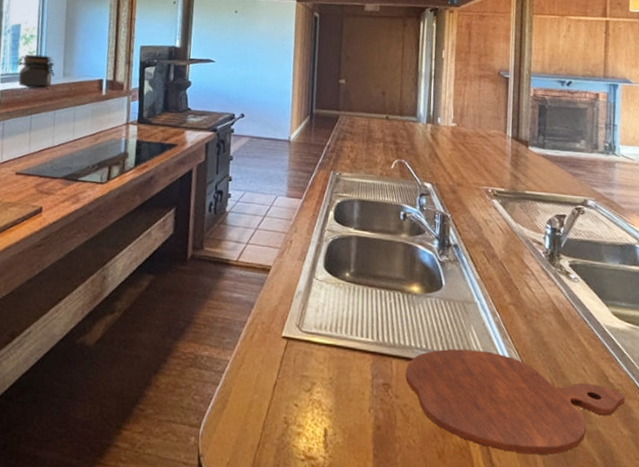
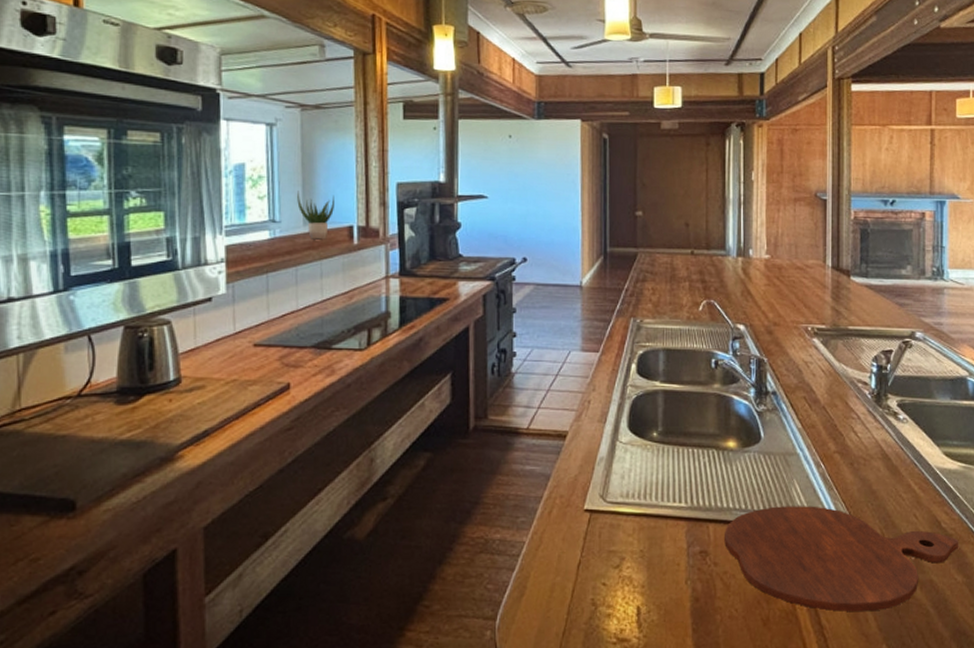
jar: present [16,54,55,89] -> none [243,199,294,241]
potted plant: none [59,48,90,90] -> present [297,191,334,240]

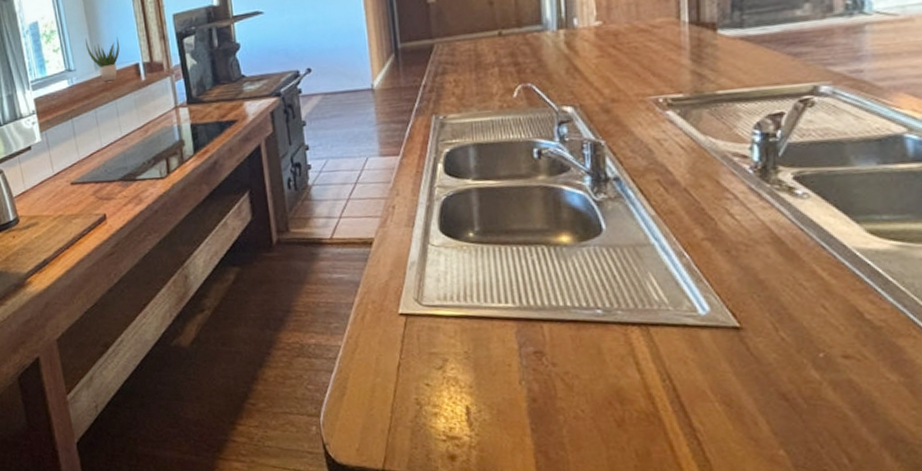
cutting board: present [725,506,959,612] -> none [563,300,893,415]

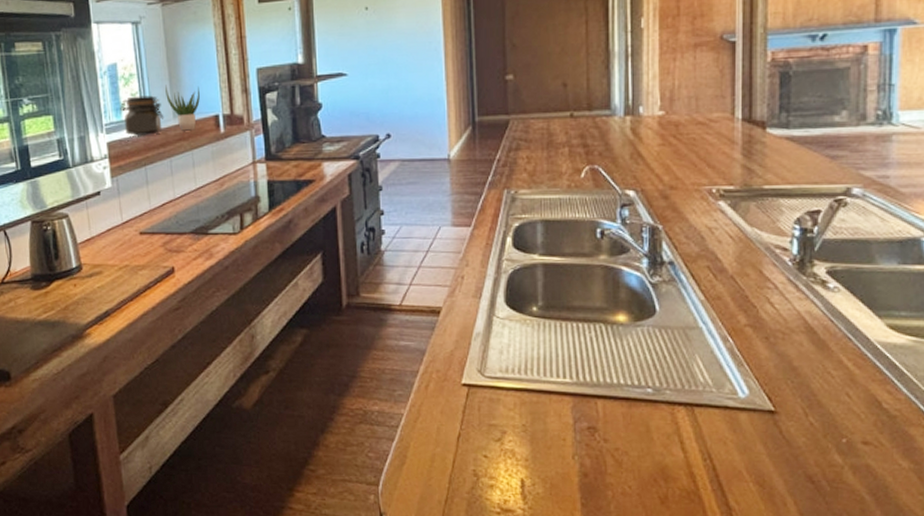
jar: none [43,49,87,91] -> present [119,95,165,136]

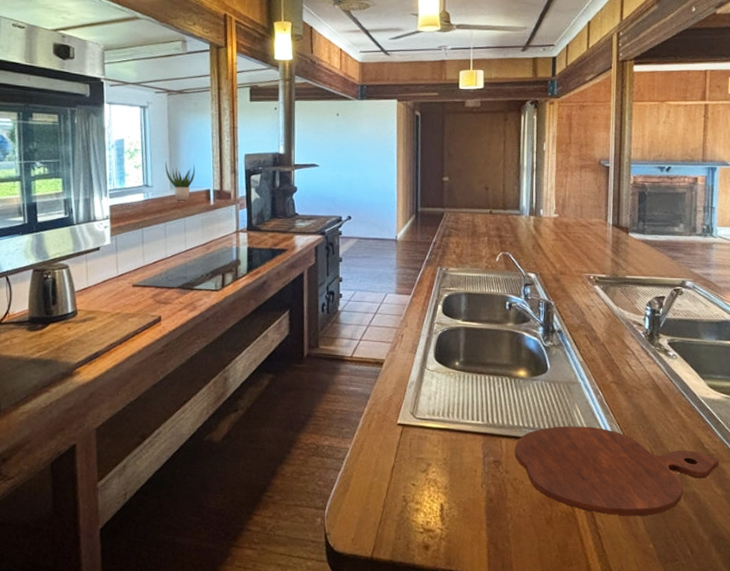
jar: present [119,95,165,136] -> none [123,168,163,202]
cutting board: none [615,383,906,495] -> present [515,426,720,516]

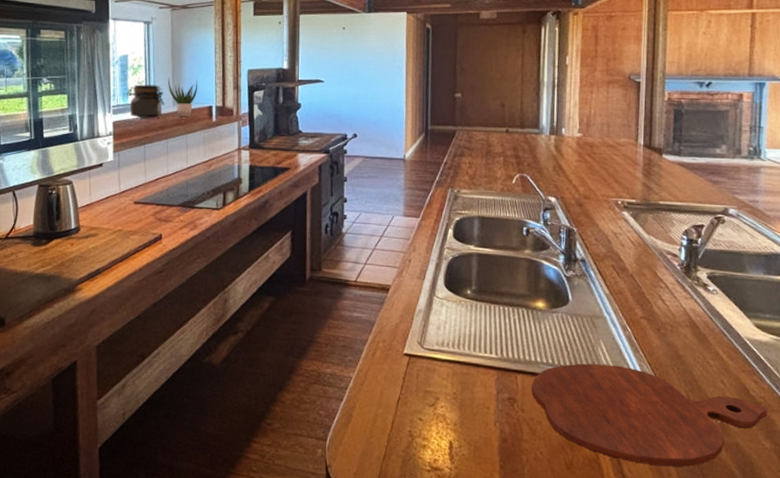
jar: none [123,168,163,202] -> present [126,84,165,119]

